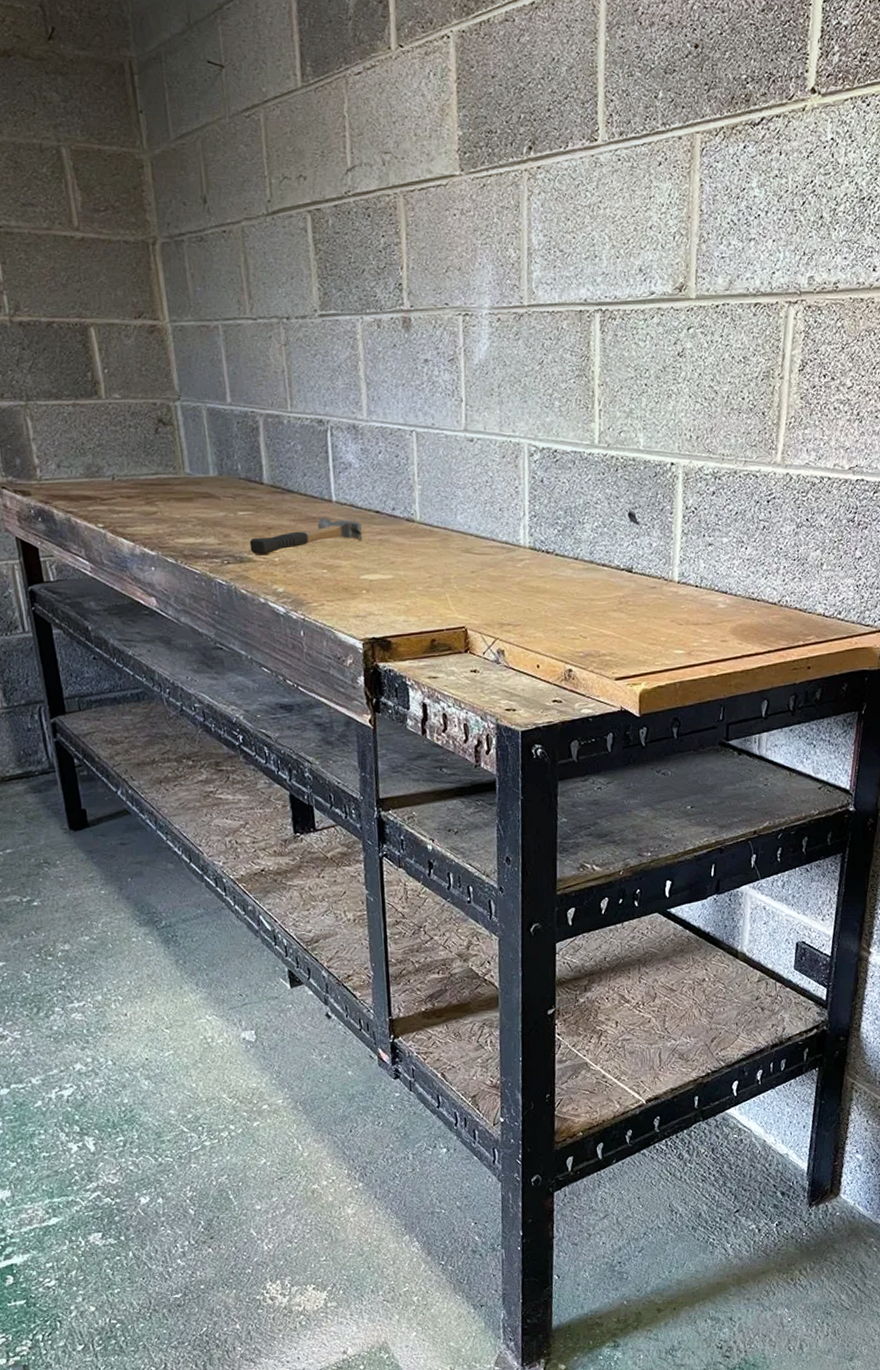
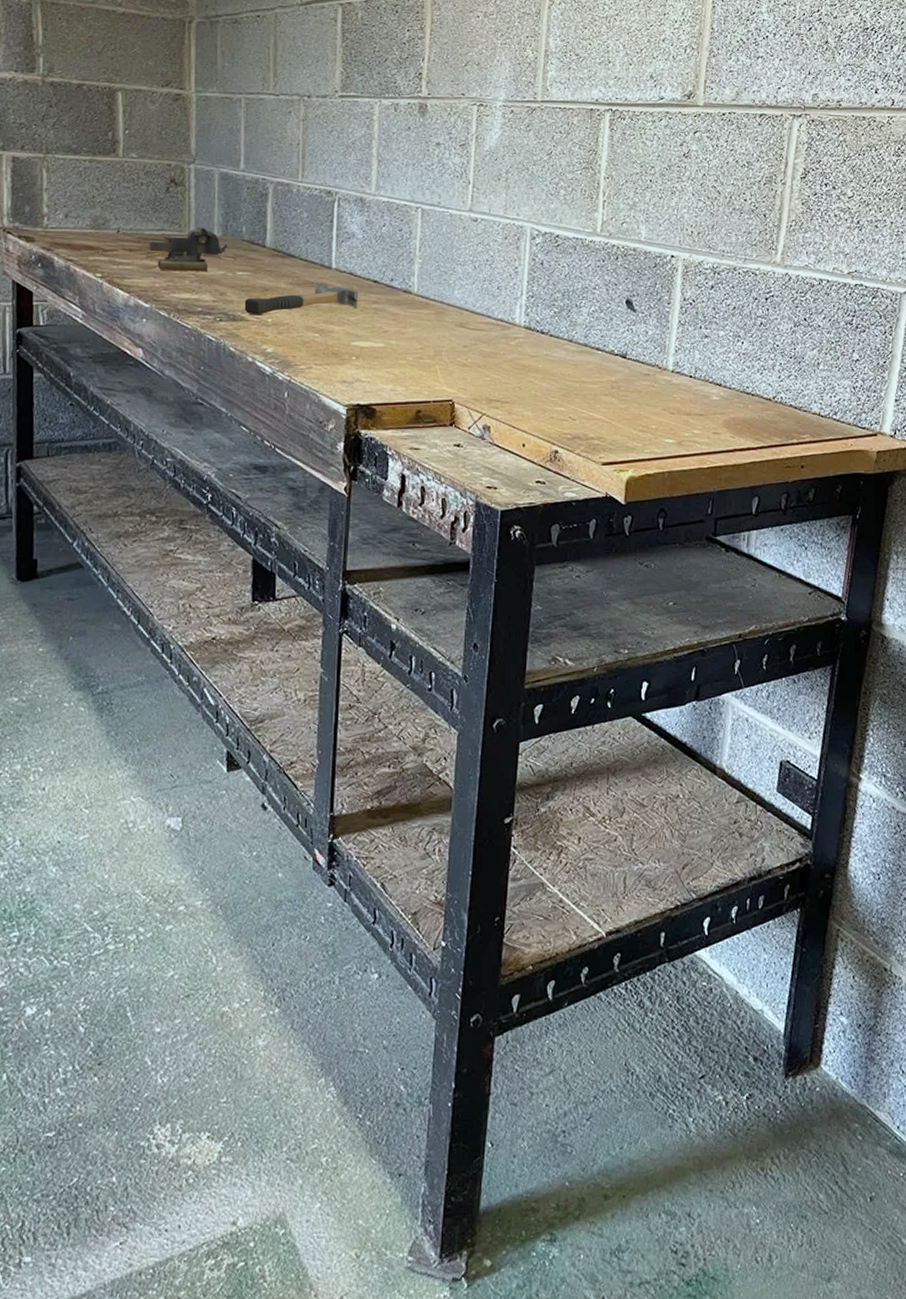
bench vise: none [145,467,226,517] -> present [148,227,228,272]

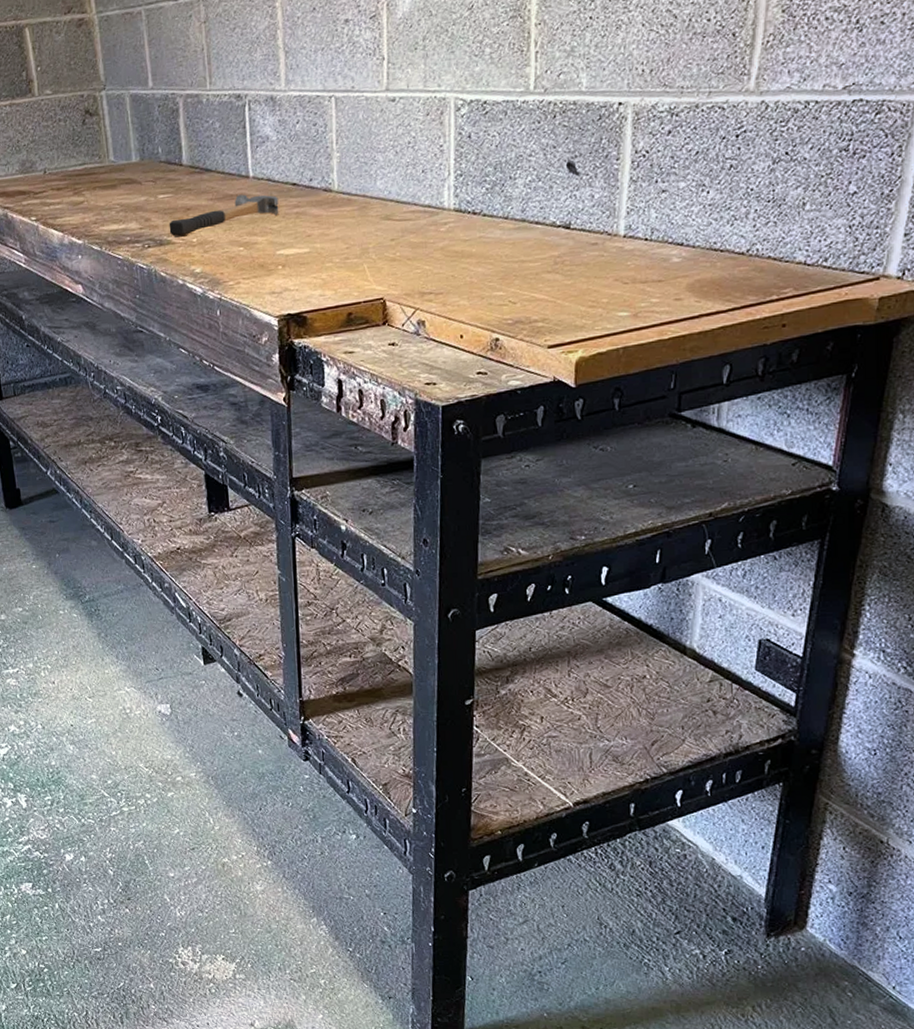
bench vise: present [148,227,228,272] -> none [73,154,147,205]

